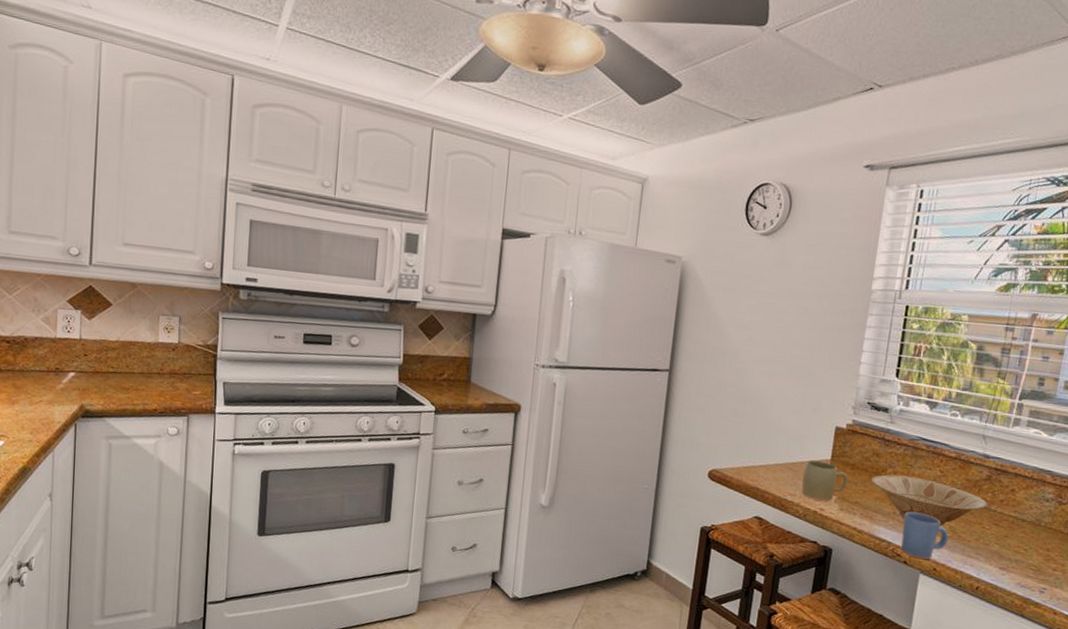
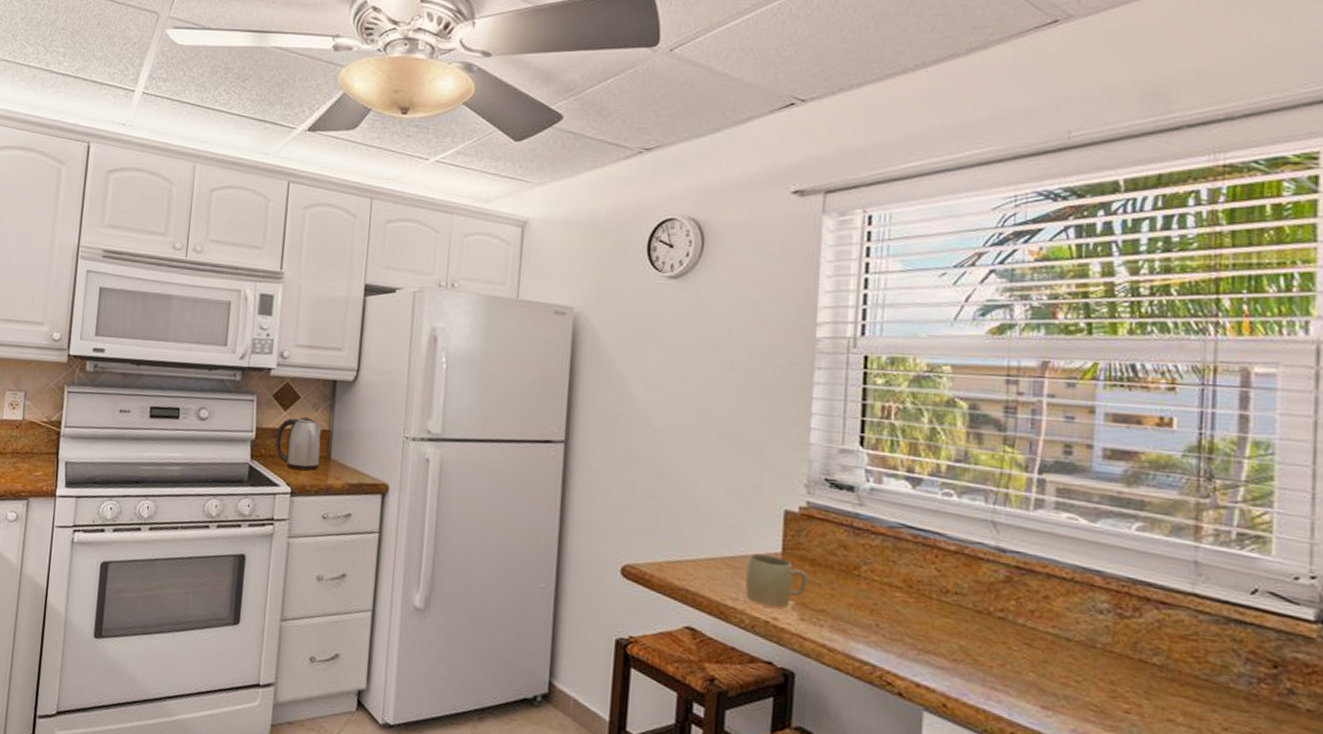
kettle: none [421,346,463,393] -> present [275,417,322,471]
bowl: present [871,474,988,526] -> none [840,573,1011,645]
mug: present [900,511,949,560] -> none [891,623,959,692]

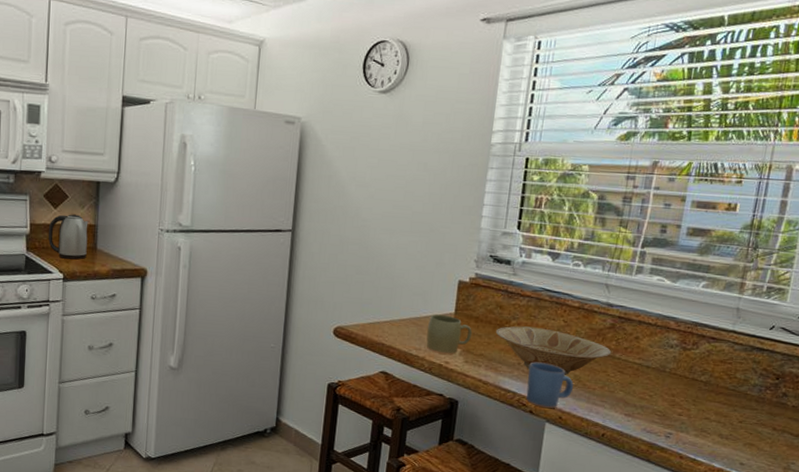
bowl: none [840,573,1011,645] -> present [495,326,612,375]
mug: none [891,623,959,692] -> present [525,362,573,409]

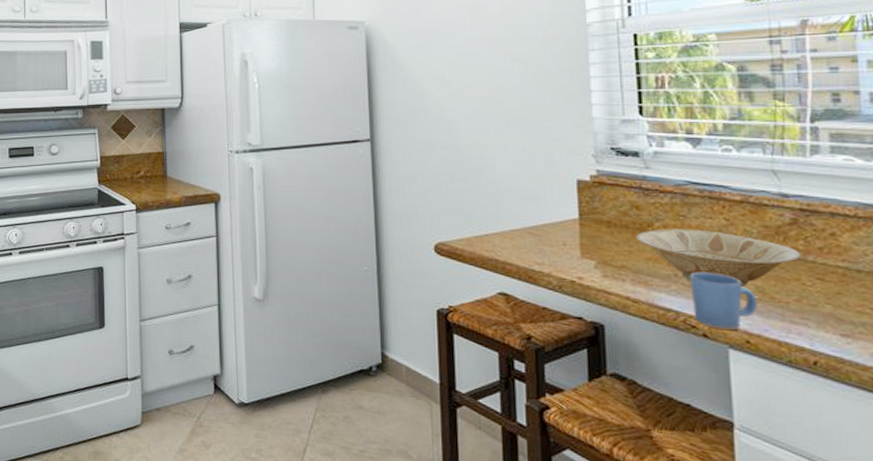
kettle: present [48,214,89,260] -> none [118,143,158,189]
mug: present [426,314,472,355] -> none [547,221,606,268]

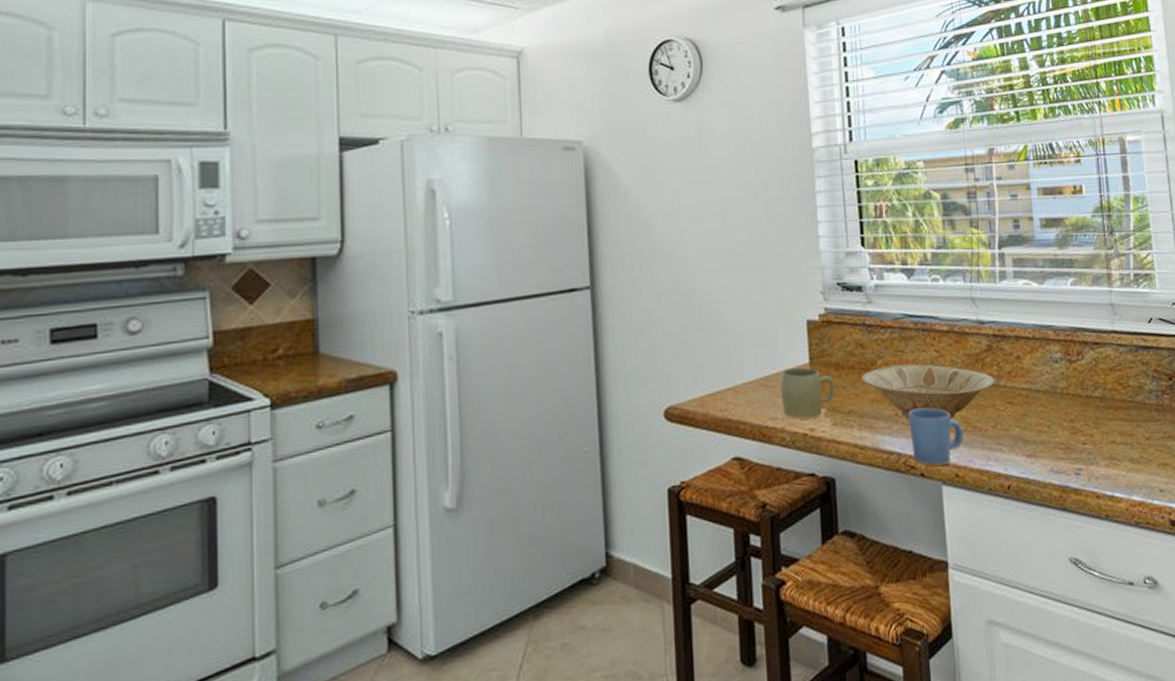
mug: none [547,221,606,268] -> present [779,367,835,420]

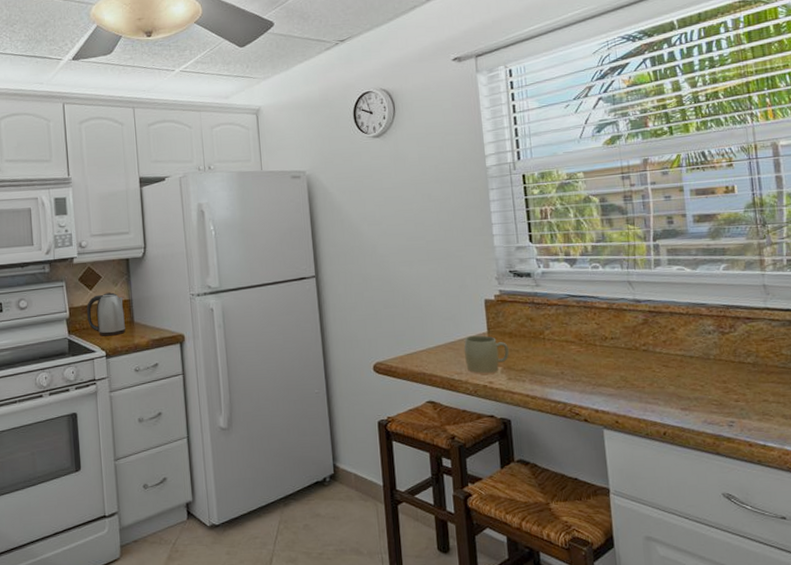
kettle: none [242,308,305,376] -> present [86,292,126,337]
bowl: present [861,363,996,419] -> none [531,333,652,378]
mug: present [908,407,963,467] -> none [572,368,622,415]

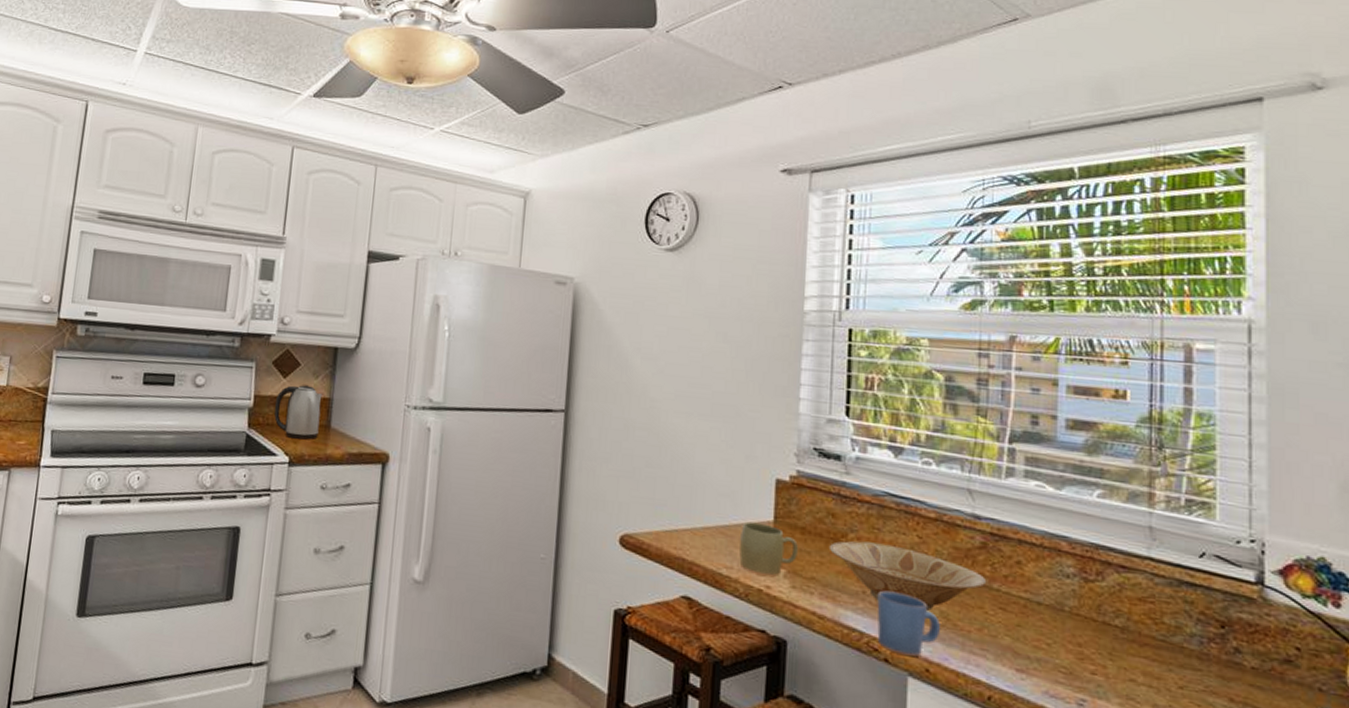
bowl: none [531,333,652,378] -> present [828,541,987,611]
mug: none [572,368,622,415] -> present [877,590,940,657]

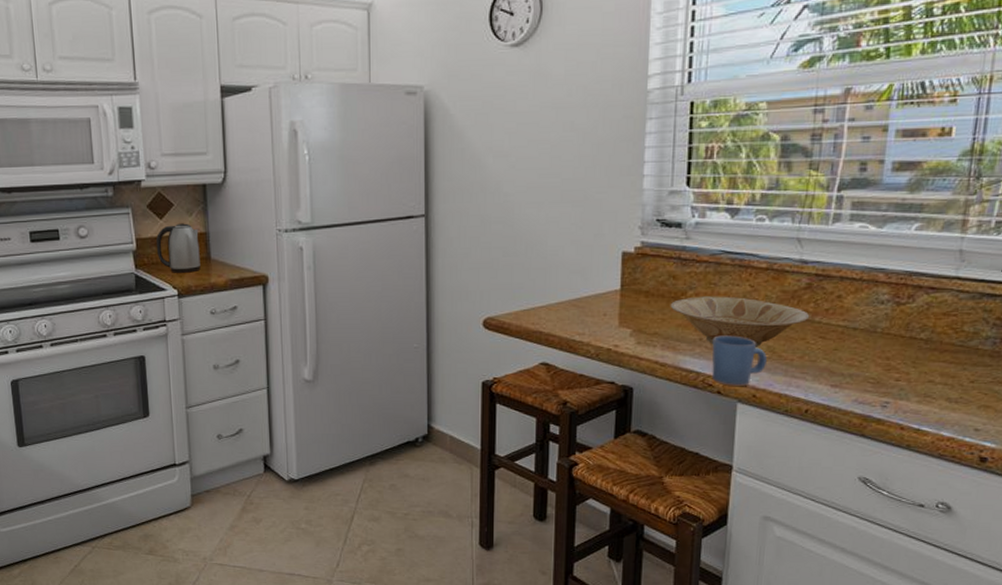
mug: present [738,521,798,577] -> none [589,292,642,336]

